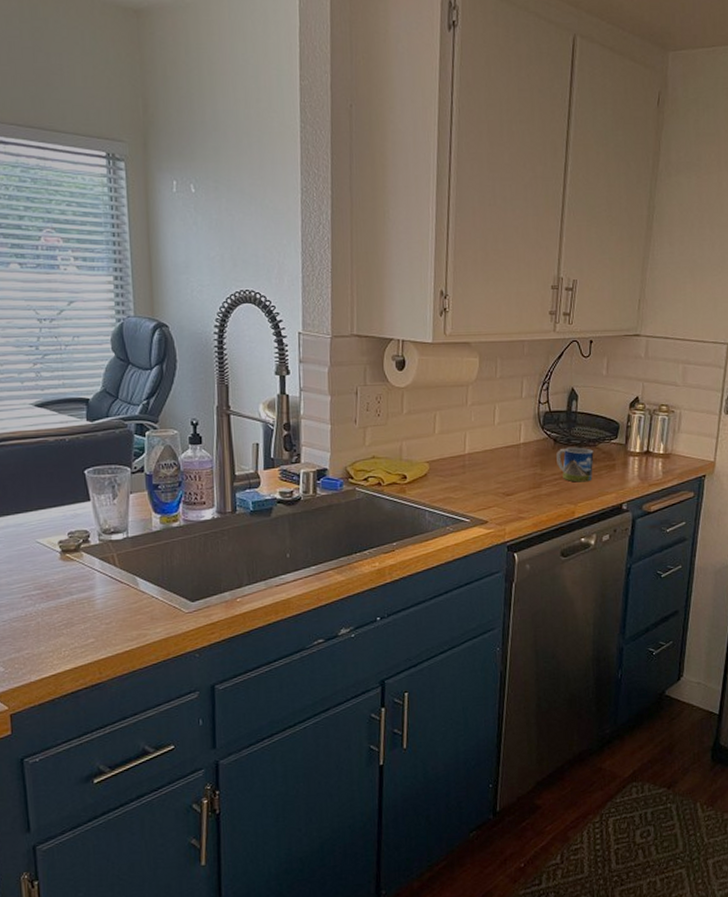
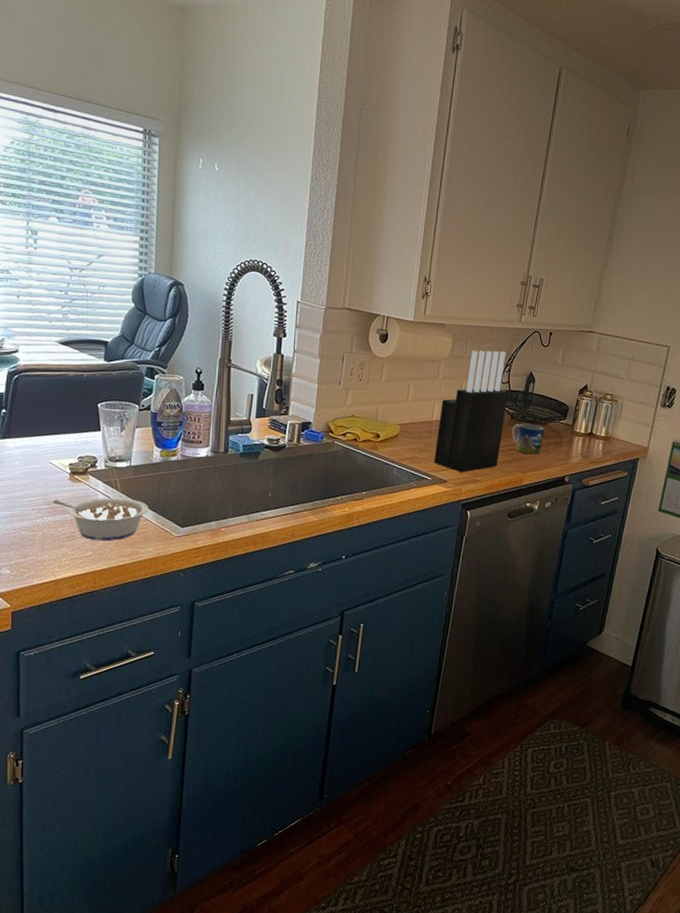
legume: none [43,574,153,626] -> present [52,498,149,541]
knife block: none [470,367,549,510] -> present [434,350,509,472]

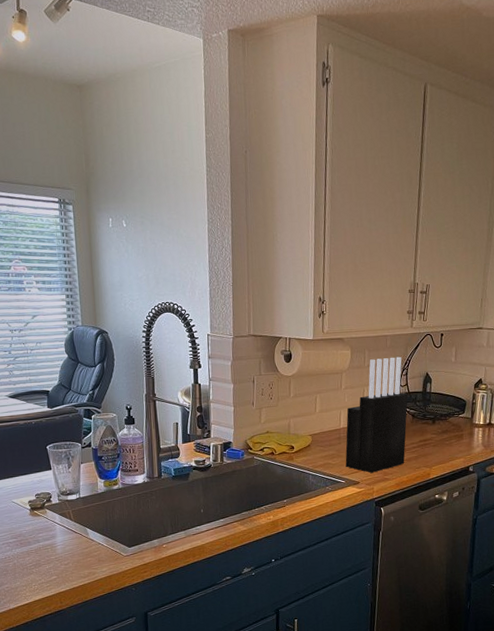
legume: present [52,498,149,541] -> none [18,526,100,566]
mug: present [511,423,545,455] -> none [414,421,446,450]

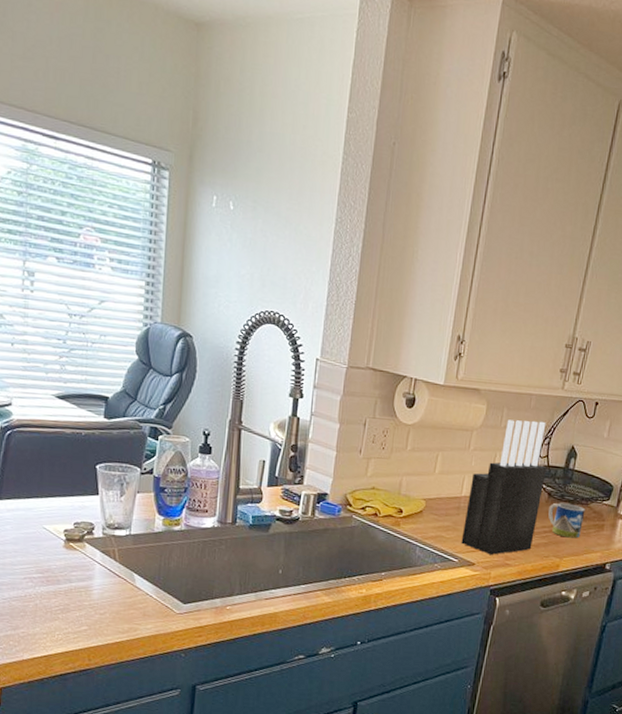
mug: none [414,421,446,450] -> present [548,503,585,539]

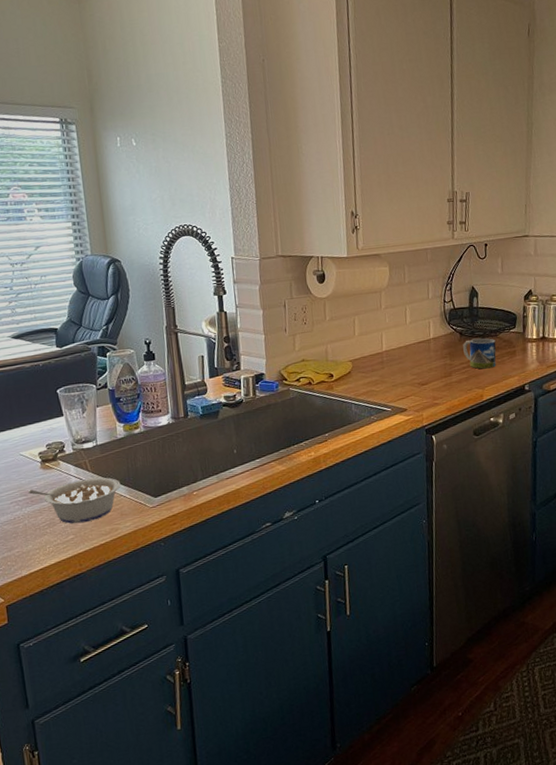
legume: none [45,568,149,616] -> present [28,477,121,524]
knife block: present [461,419,547,555] -> none [388,270,455,398]

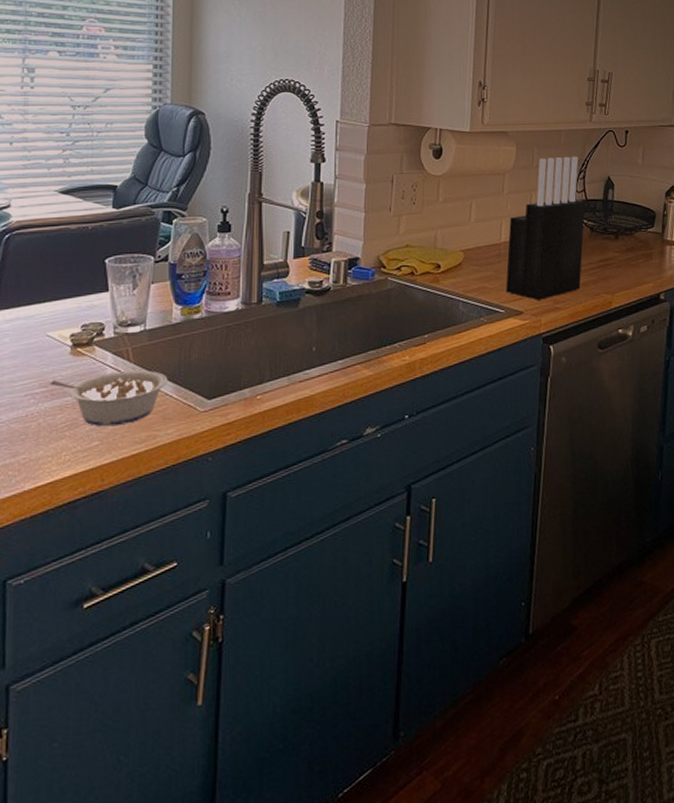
knife block: none [388,270,455,398] -> present [506,156,586,300]
mug: present [463,338,497,369] -> none [593,236,631,272]

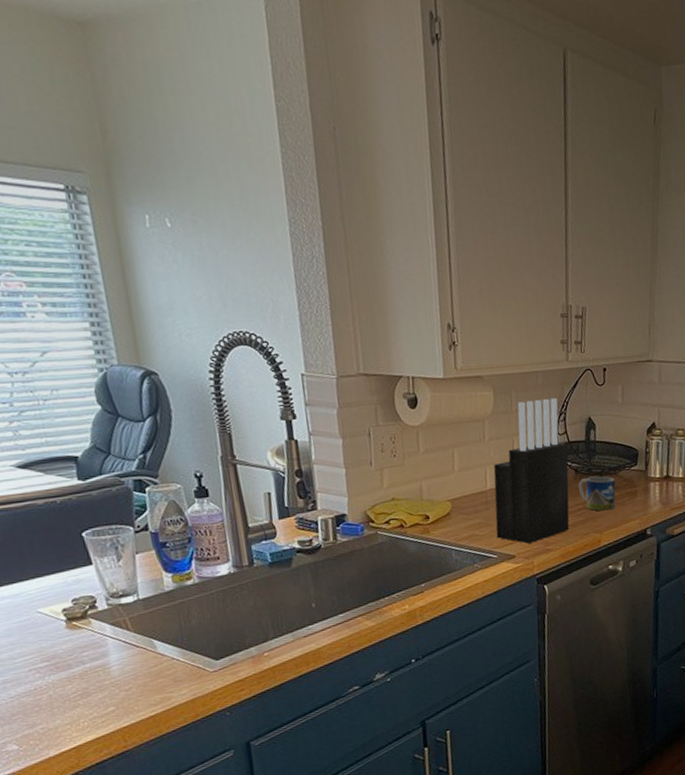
legume: present [49,370,168,427] -> none [50,637,173,694]
mug: none [593,236,631,272] -> present [578,476,616,511]

